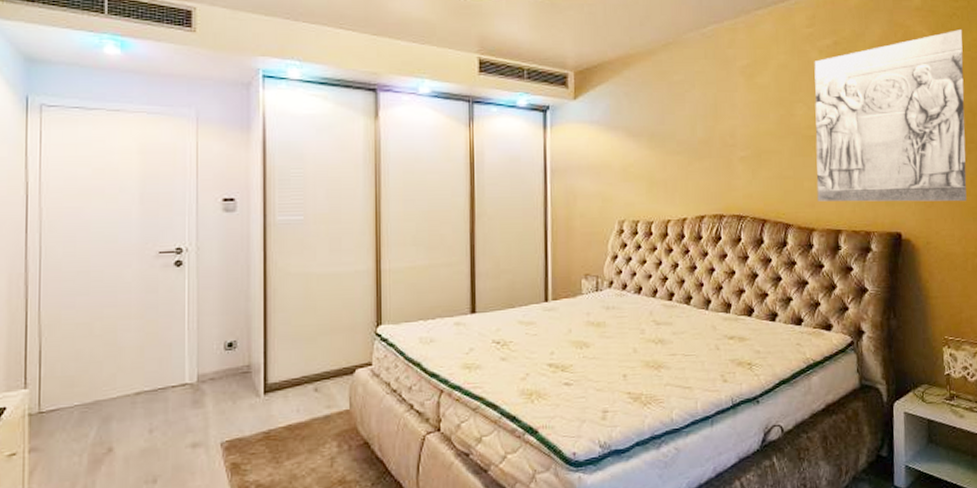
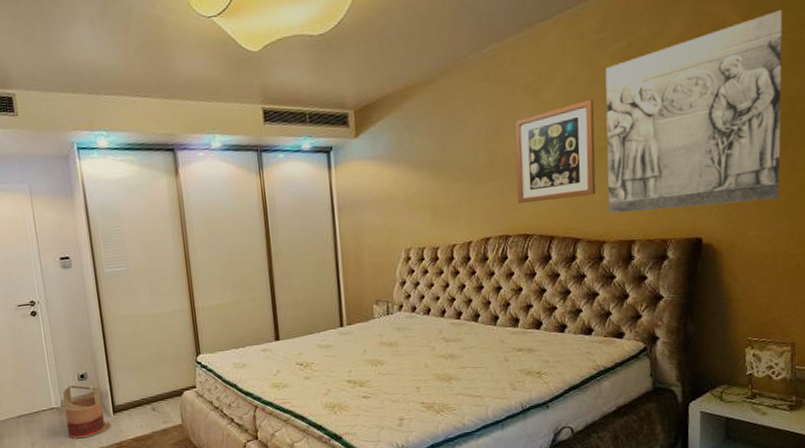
basket: none [200,354,252,425] -> present [62,384,105,439]
wall art: none [730,88,806,183] -> present [514,99,596,203]

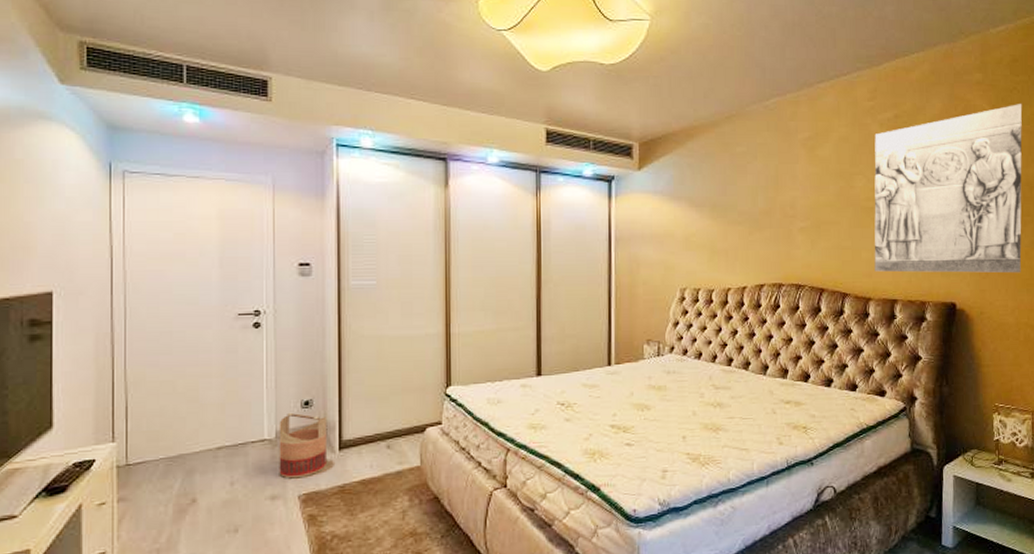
wall art: present [514,99,596,203] -> none [791,161,864,253]

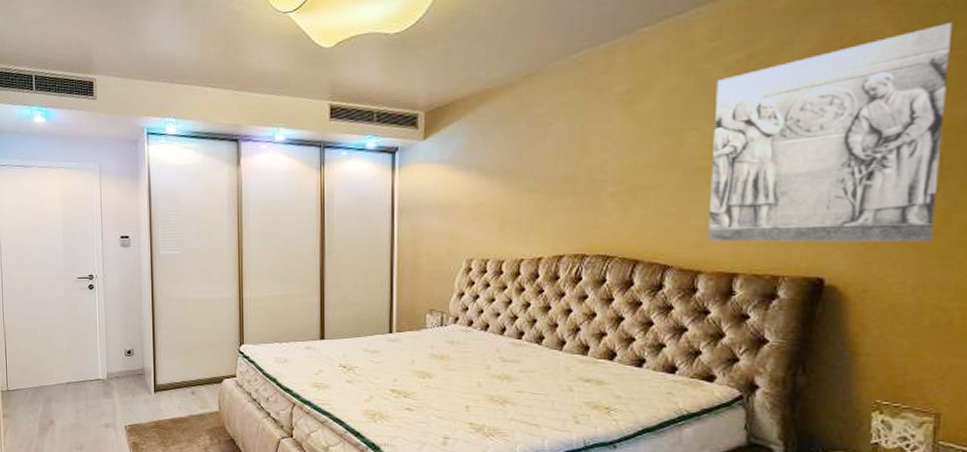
basket: present [279,412,328,479] -> none [109,358,145,412]

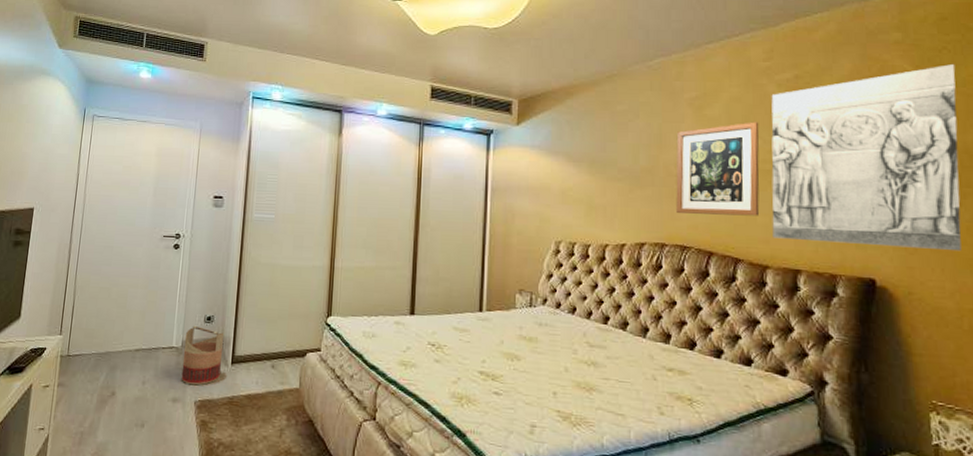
basket: none [109,358,145,412] -> present [181,325,225,386]
wall art: none [599,113,700,221] -> present [676,122,760,216]

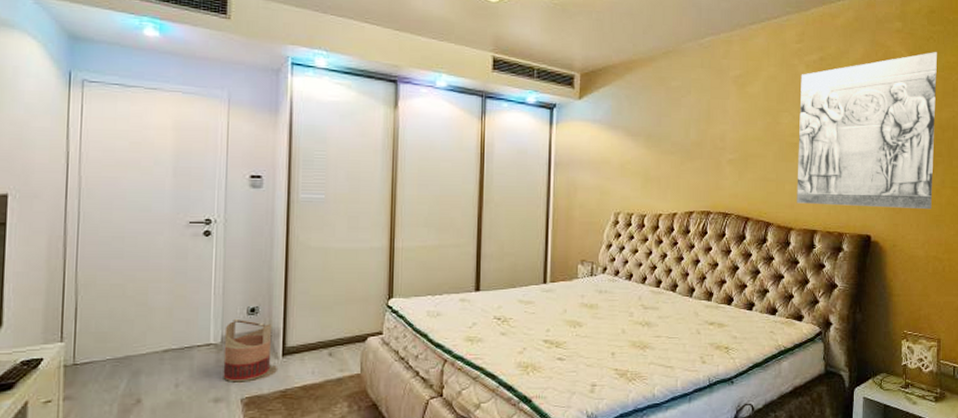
wall art: present [676,122,760,216] -> none [720,99,790,185]

